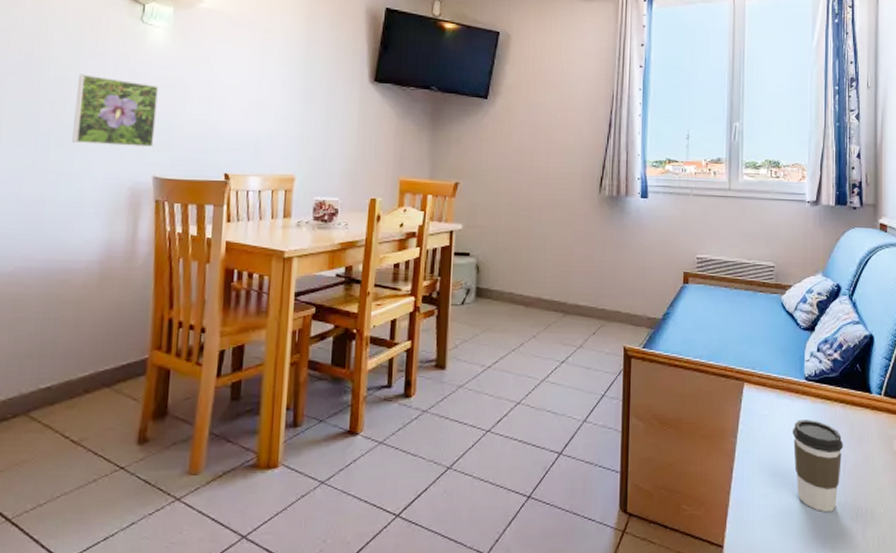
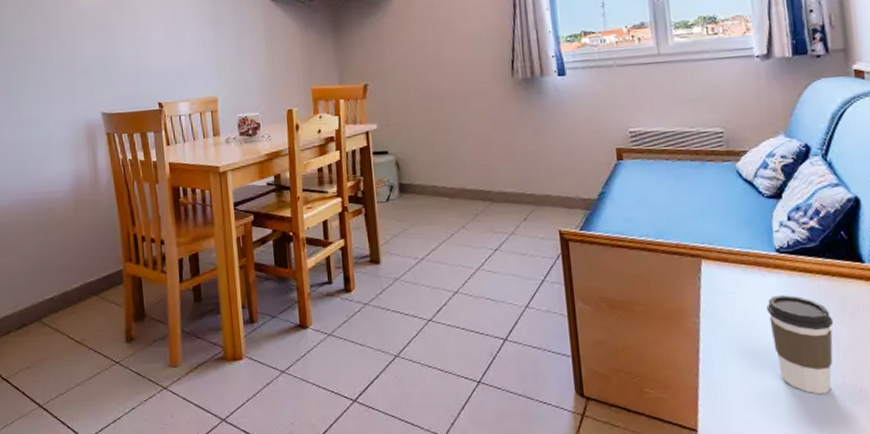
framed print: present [72,74,160,148] -> none [31,31,98,93]

